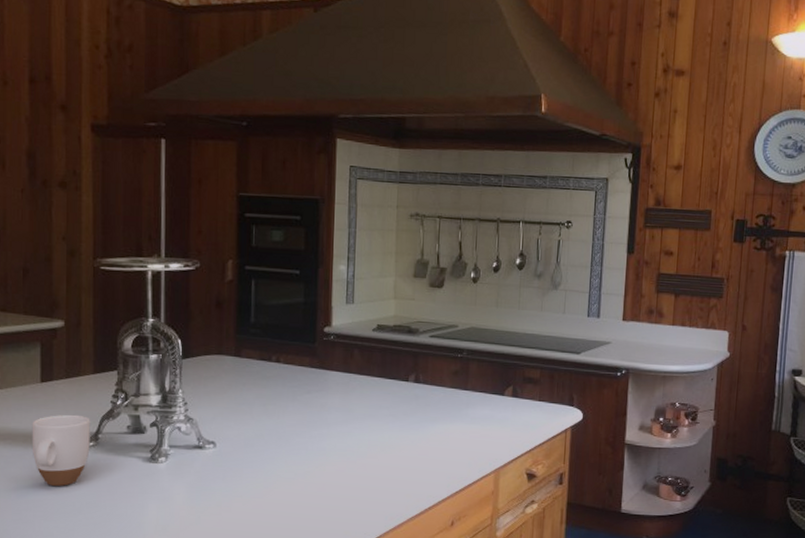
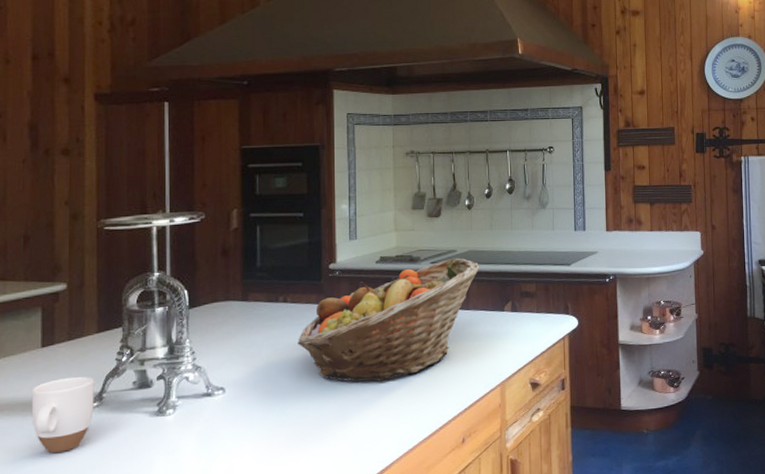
fruit basket: none [288,333,482,455] -> present [296,258,480,382]

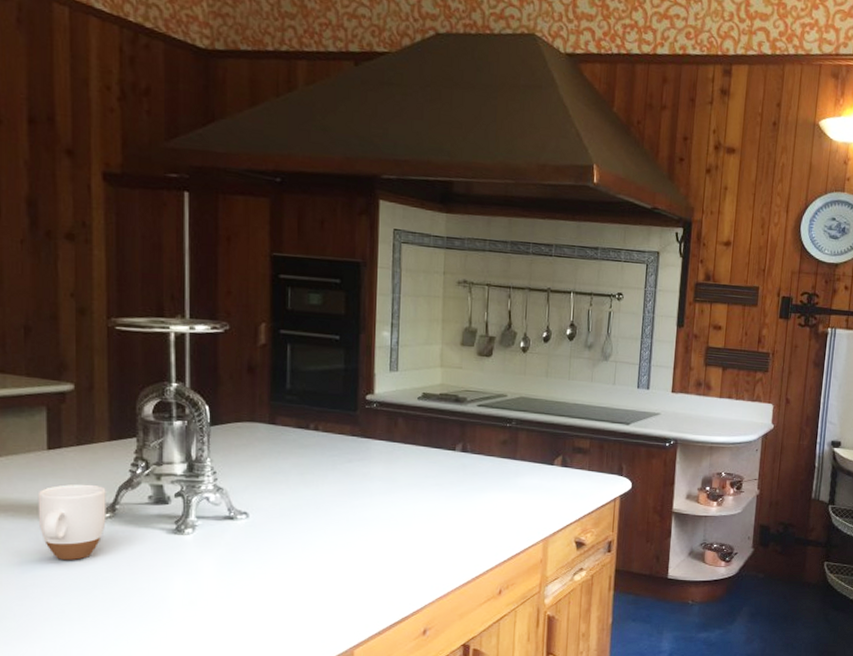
fruit basket: present [296,258,480,382] -> none [327,403,531,525]

